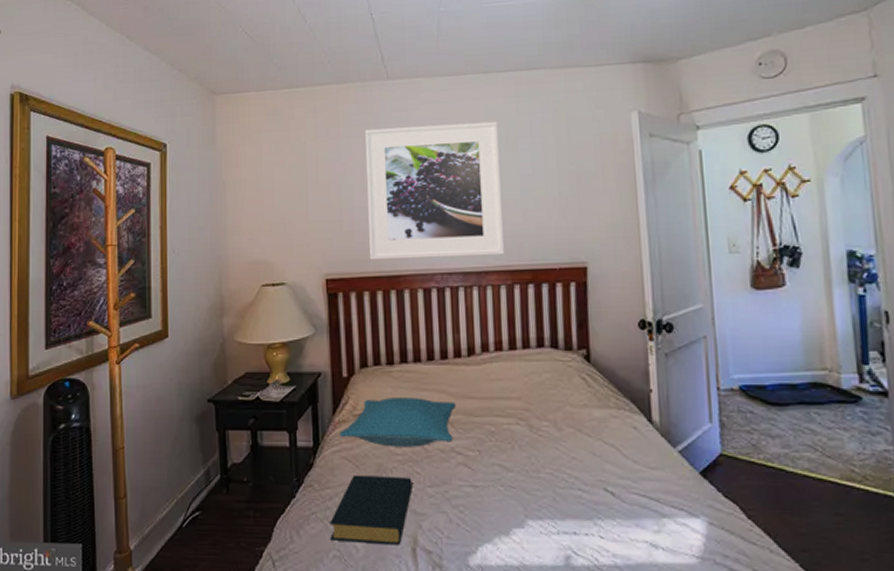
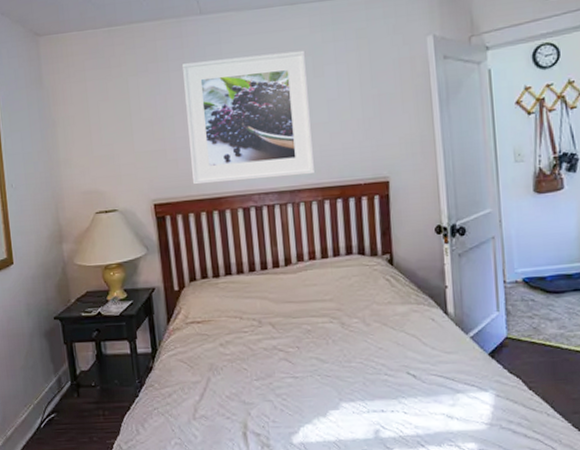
hardback book: present [330,474,413,545] -> none [170,373,241,431]
pillow: present [339,398,456,447] -> none [174,304,277,349]

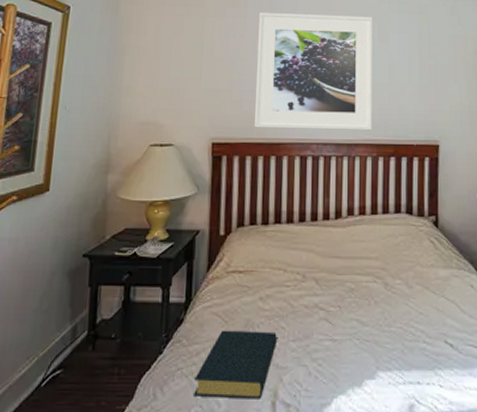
hardback book: none [170,373,241,431] -> present [194,330,277,399]

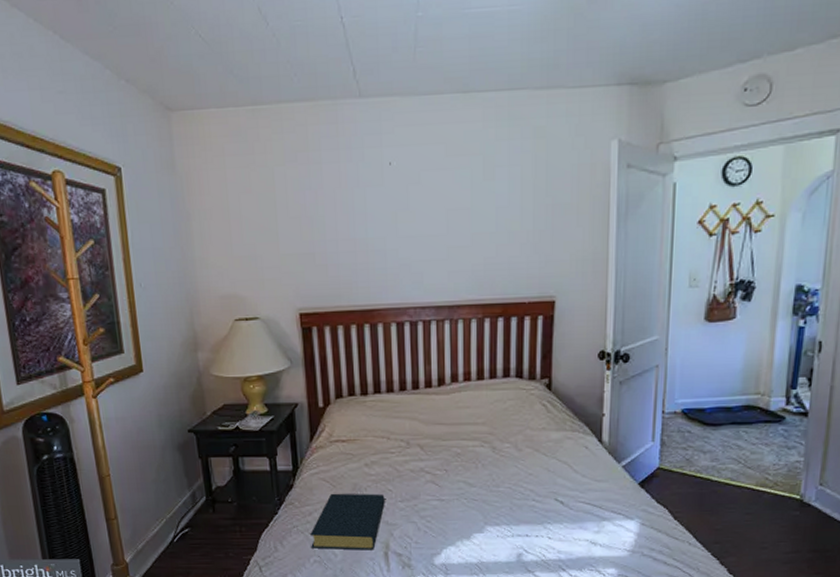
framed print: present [253,13,373,131] -> none [337,148,478,295]

